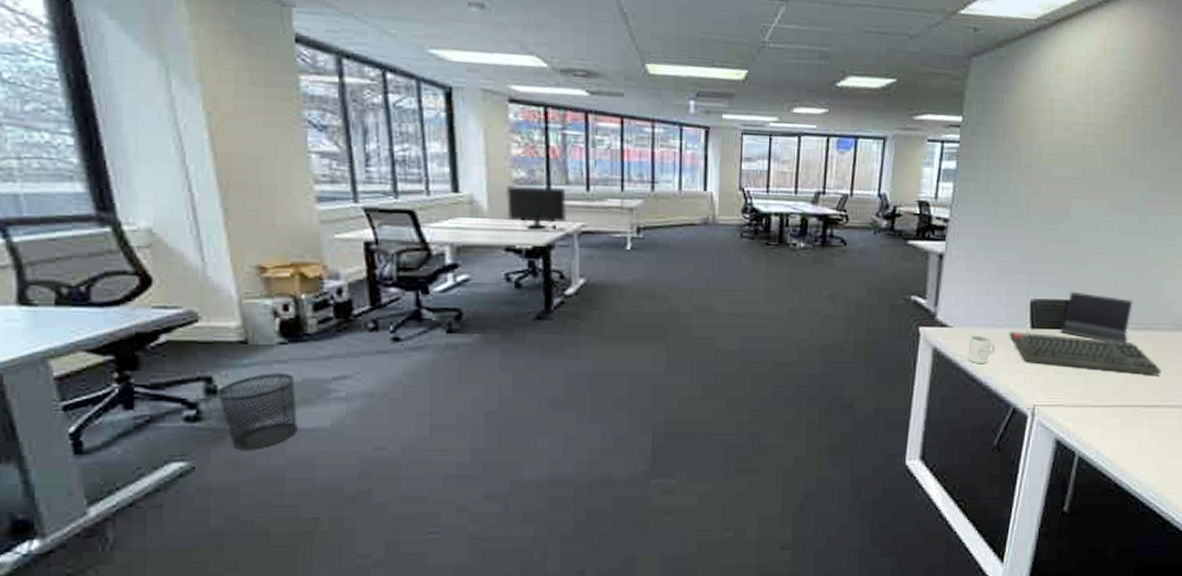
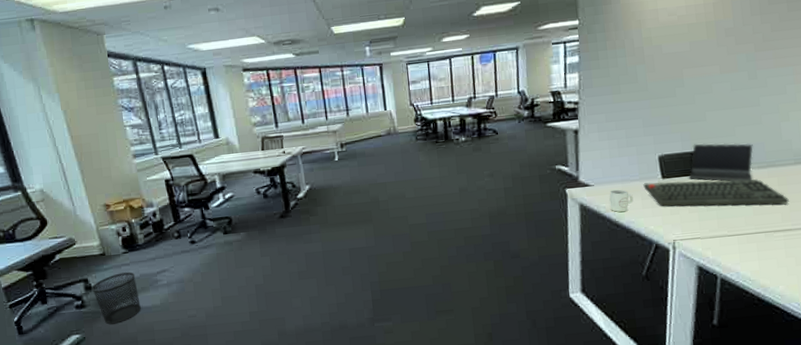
monitor: present [505,185,568,231] -> none [249,124,292,157]

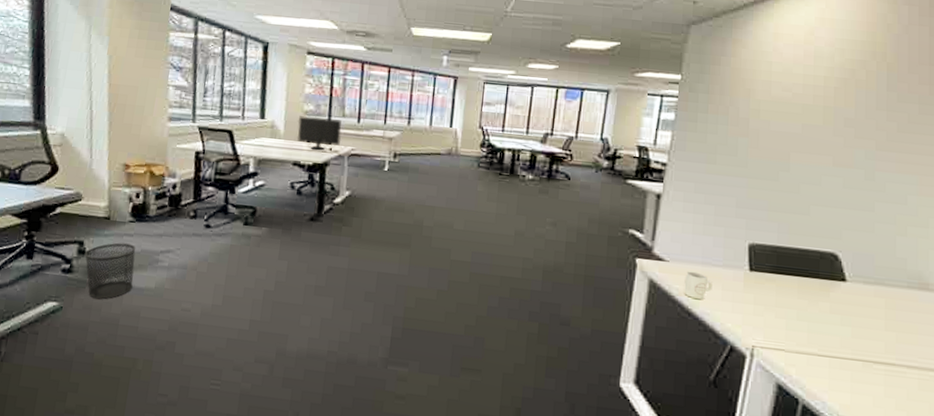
monitor: none [249,124,292,157] -> present [297,115,342,151]
computer keyboard: present [643,178,789,206] -> none [726,271,896,332]
laptop computer: present [689,143,753,182] -> none [781,239,861,296]

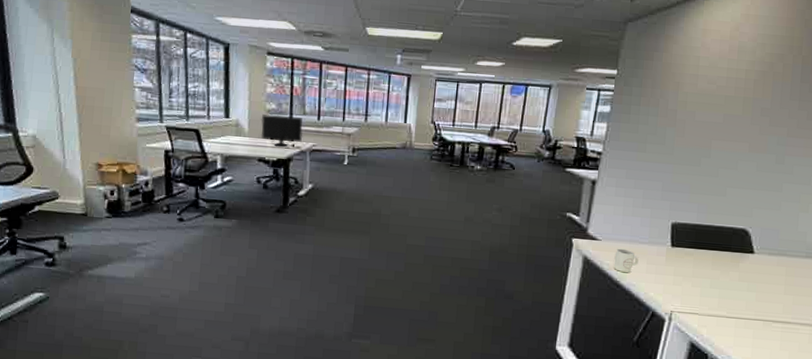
waste bin: present [85,242,136,299] -> none [66,237,114,289]

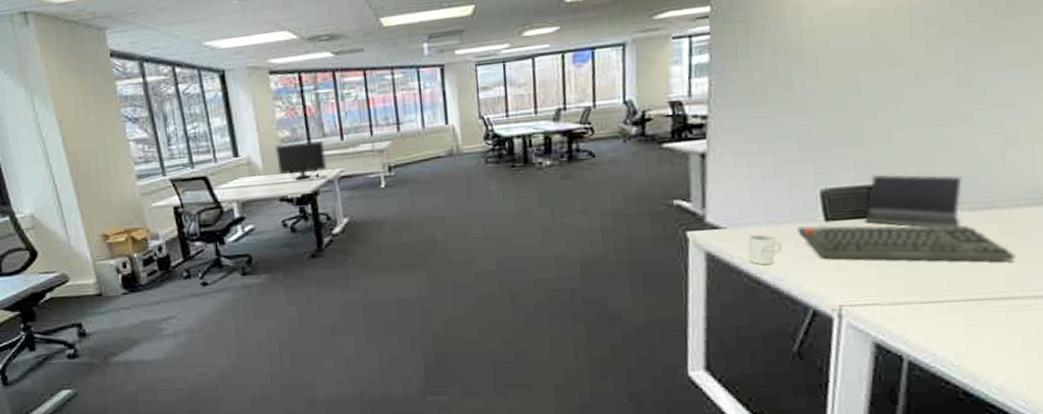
computer keyboard: none [651,248,793,296] -> present [797,224,1015,262]
laptop computer: none [698,218,768,266] -> present [865,174,962,228]

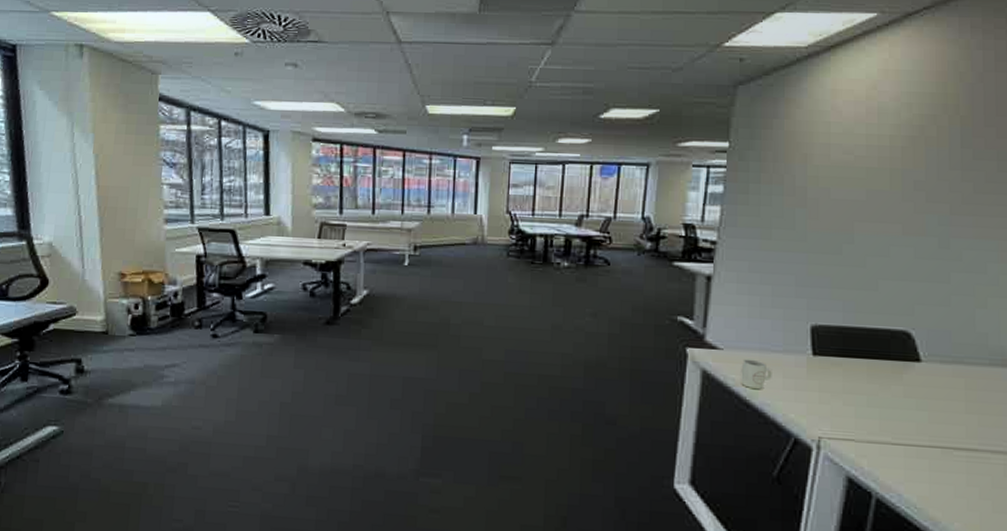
monitor: present [275,141,327,181] -> none [306,209,356,248]
computer keyboard: present [797,224,1015,262] -> none [787,357,977,415]
laptop computer: present [865,174,962,228] -> none [848,318,936,378]

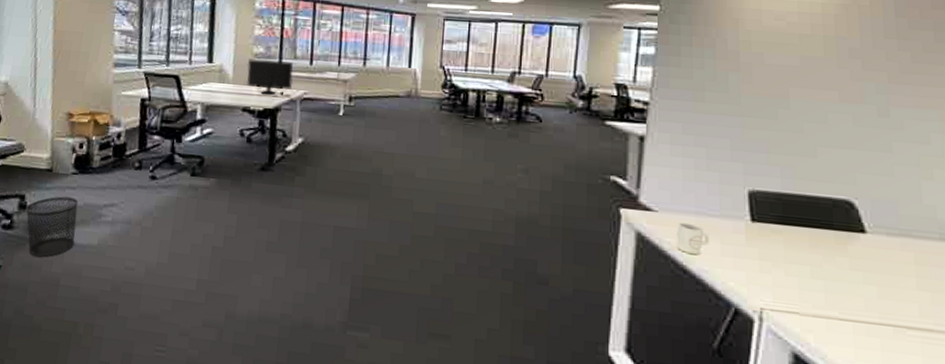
waste bin: none [84,359,139,421] -> present [26,196,79,257]
monitor: none [306,209,356,248] -> present [246,58,293,96]

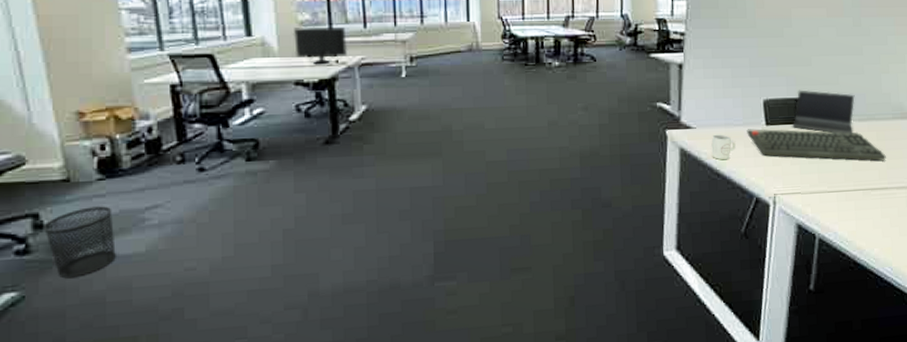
computer keyboard: none [725,222,930,292] -> present [747,128,886,161]
laptop computer: none [789,185,881,250] -> present [793,90,855,134]

